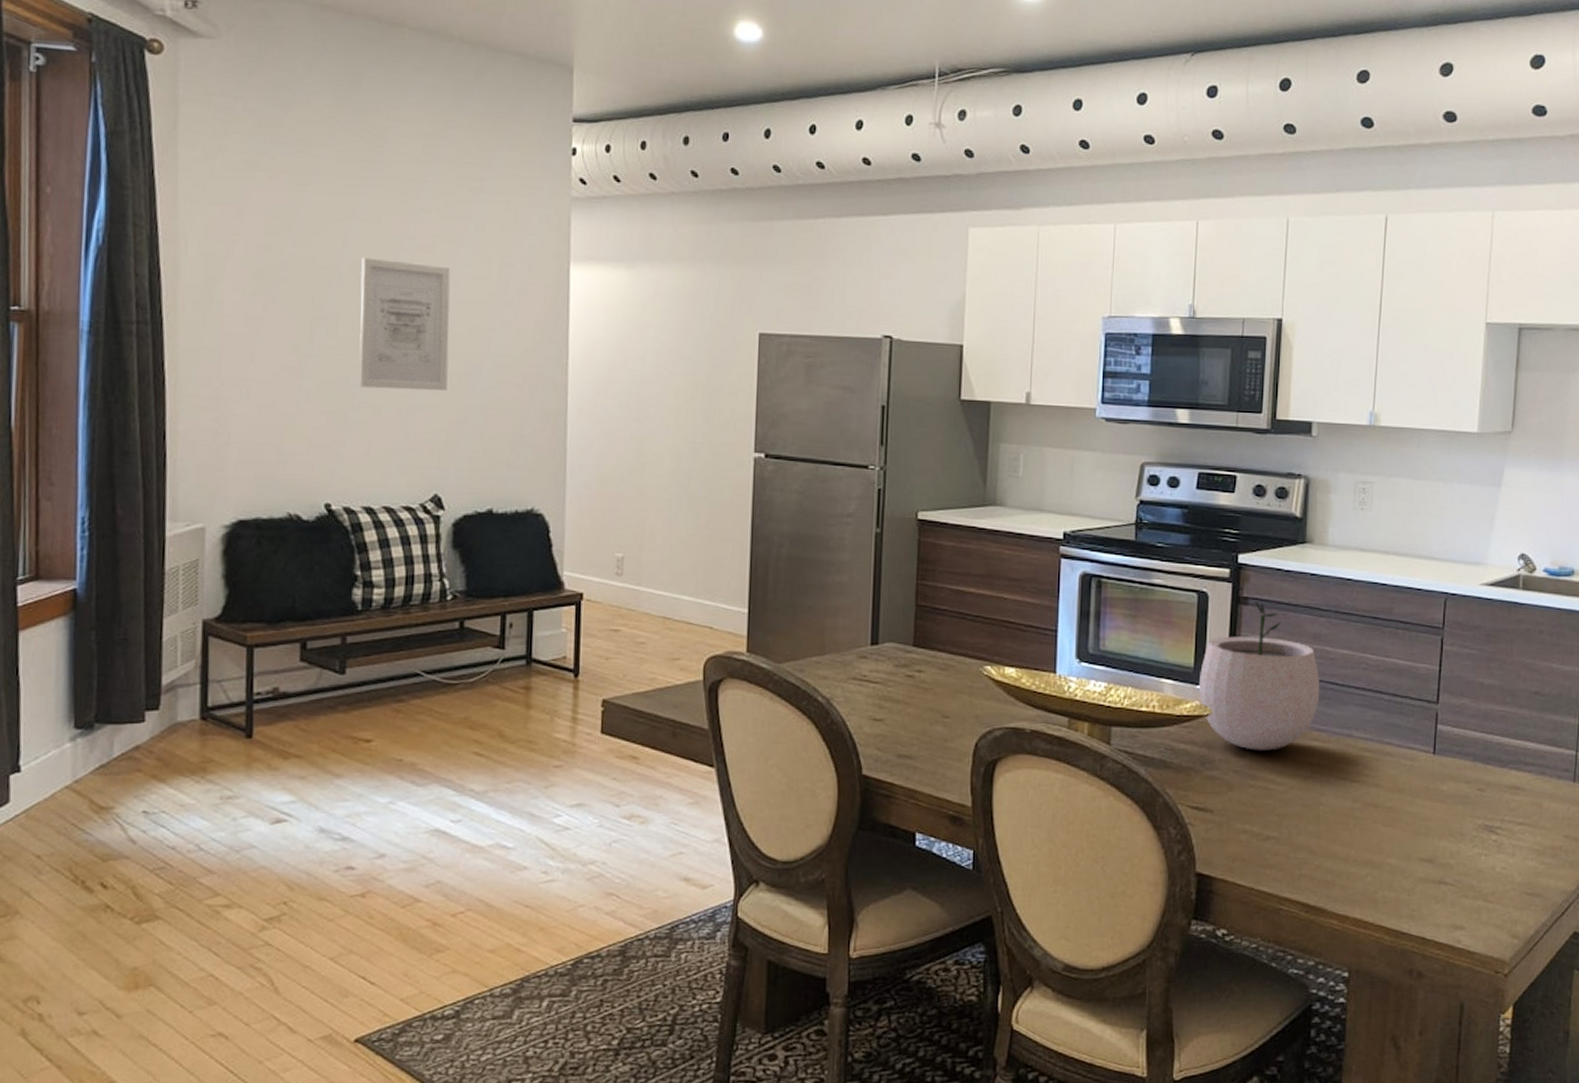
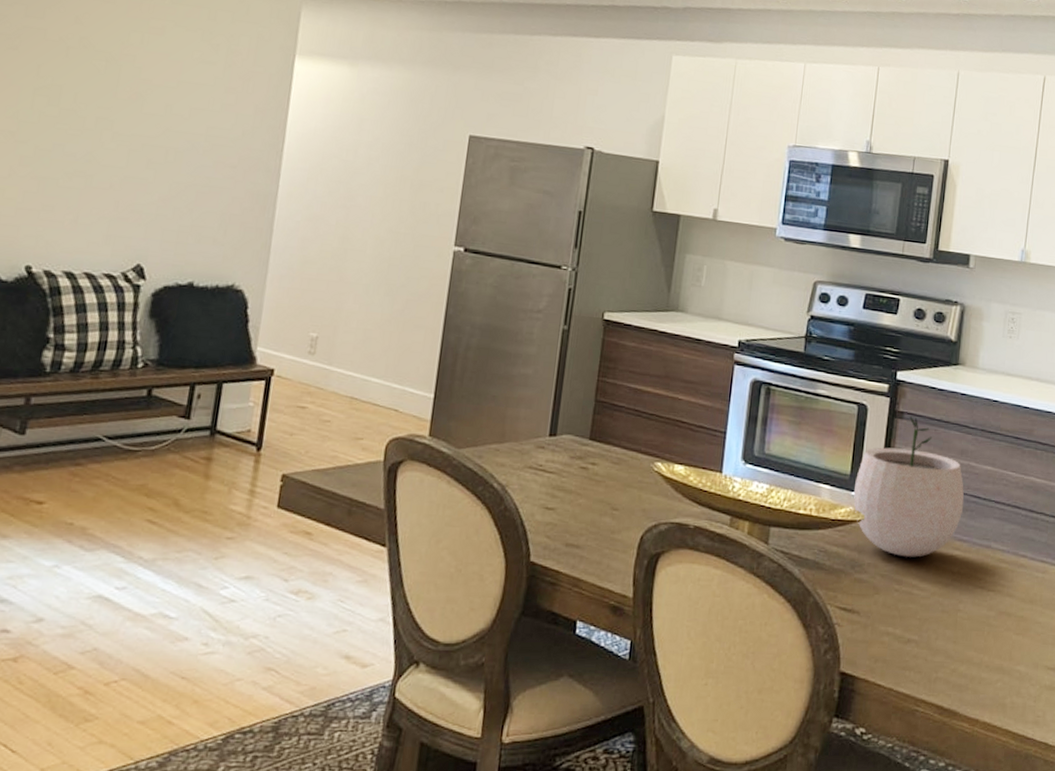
wall art: present [359,257,451,392] -> none [75,34,179,166]

